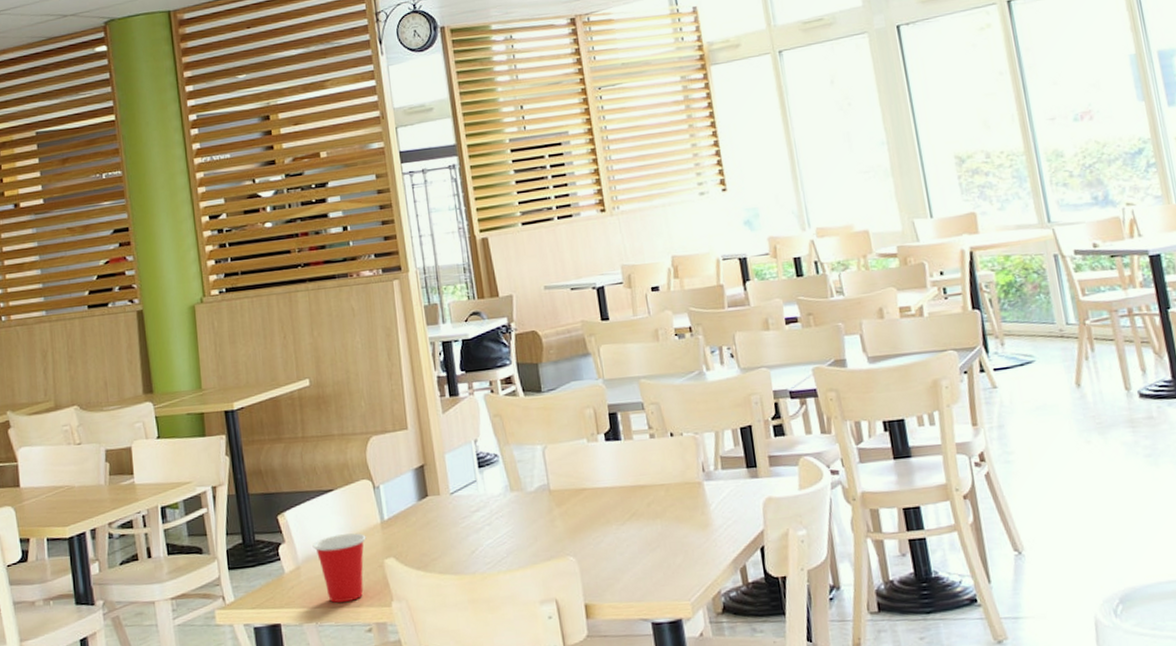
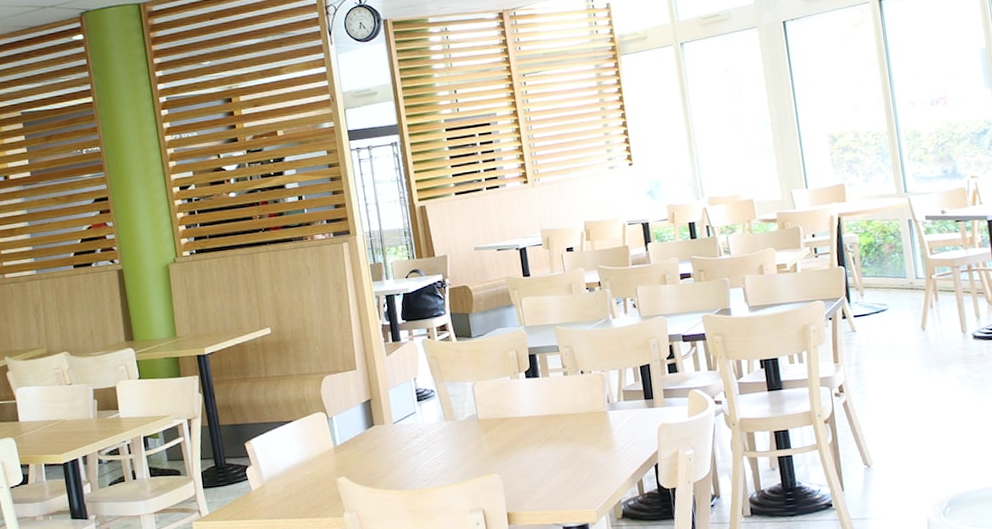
cup: present [312,533,367,603] -> none [275,456,322,514]

